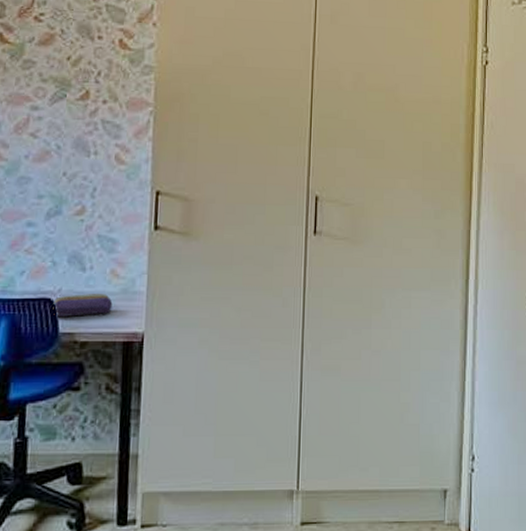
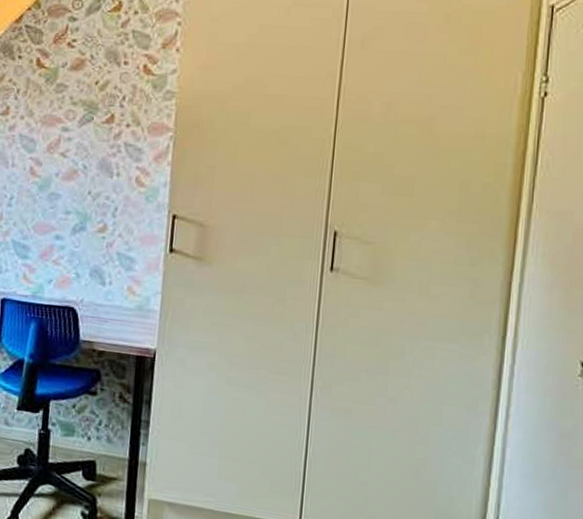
pencil case: present [53,294,113,318] -> none [75,306,128,328]

